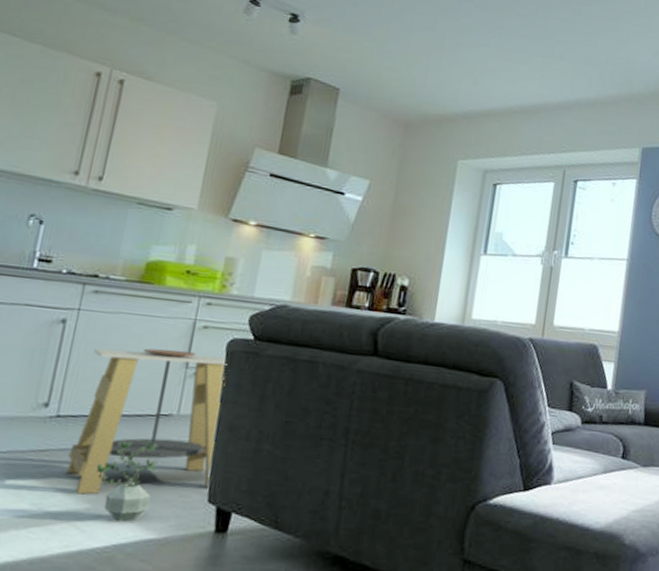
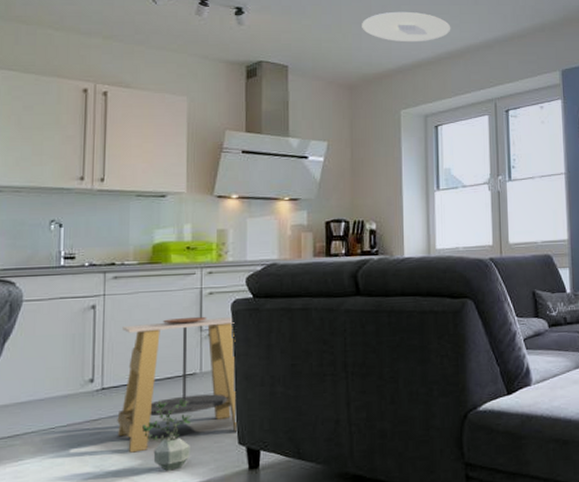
ceiling light: none [430,50,530,91] -> present [362,11,451,43]

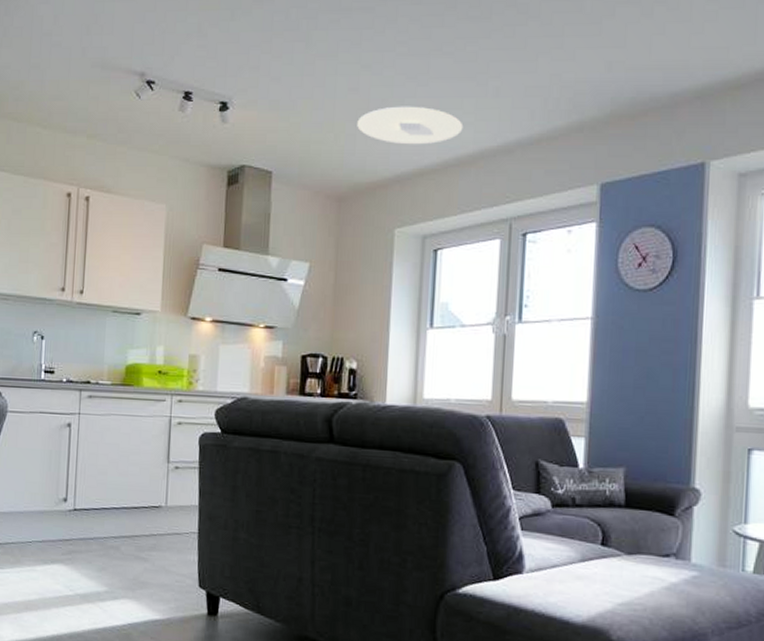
side table: present [117,316,236,453] -> none [86,446,202,579]
potted plant: present [141,398,191,471] -> none [108,529,154,603]

